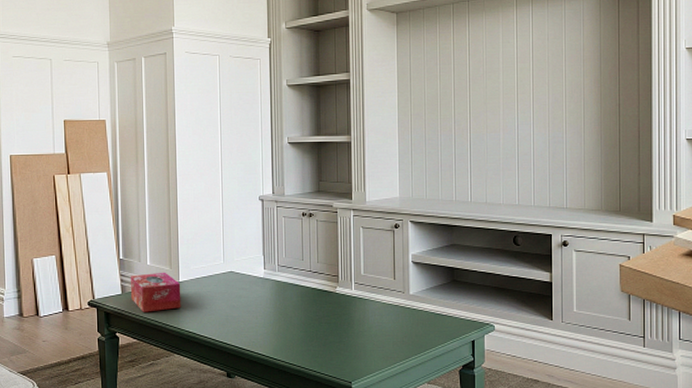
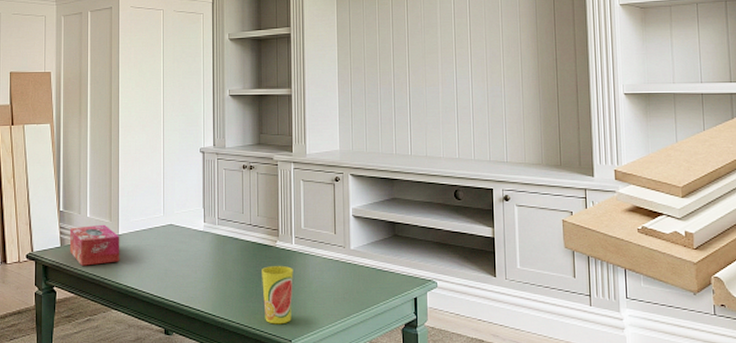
cup: none [322,311,353,367] -> present [262,266,293,324]

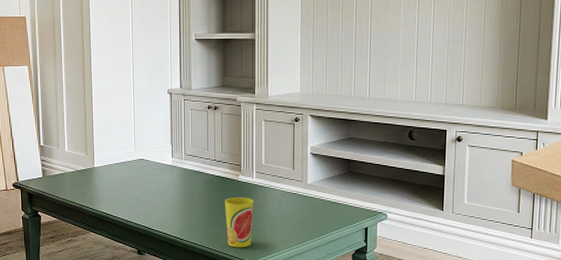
tissue box: present [69,224,120,266] -> none [50,158,96,194]

